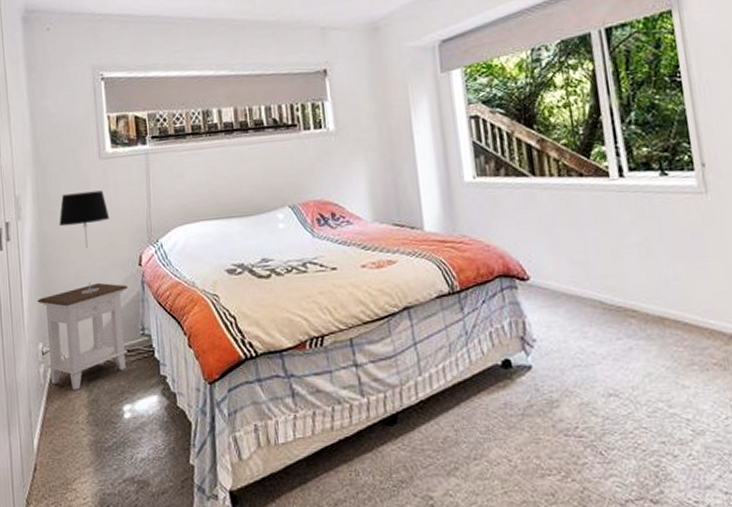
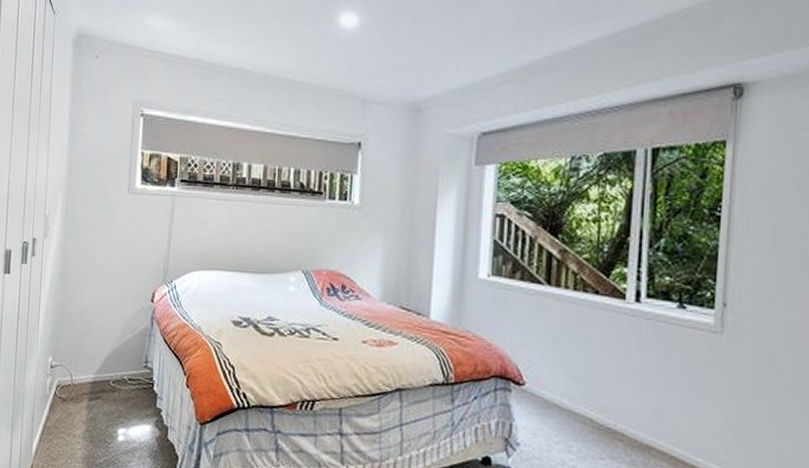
nightstand: present [37,282,128,390] -> none [52,310,138,406]
table lamp: present [59,190,110,294] -> none [82,221,131,319]

